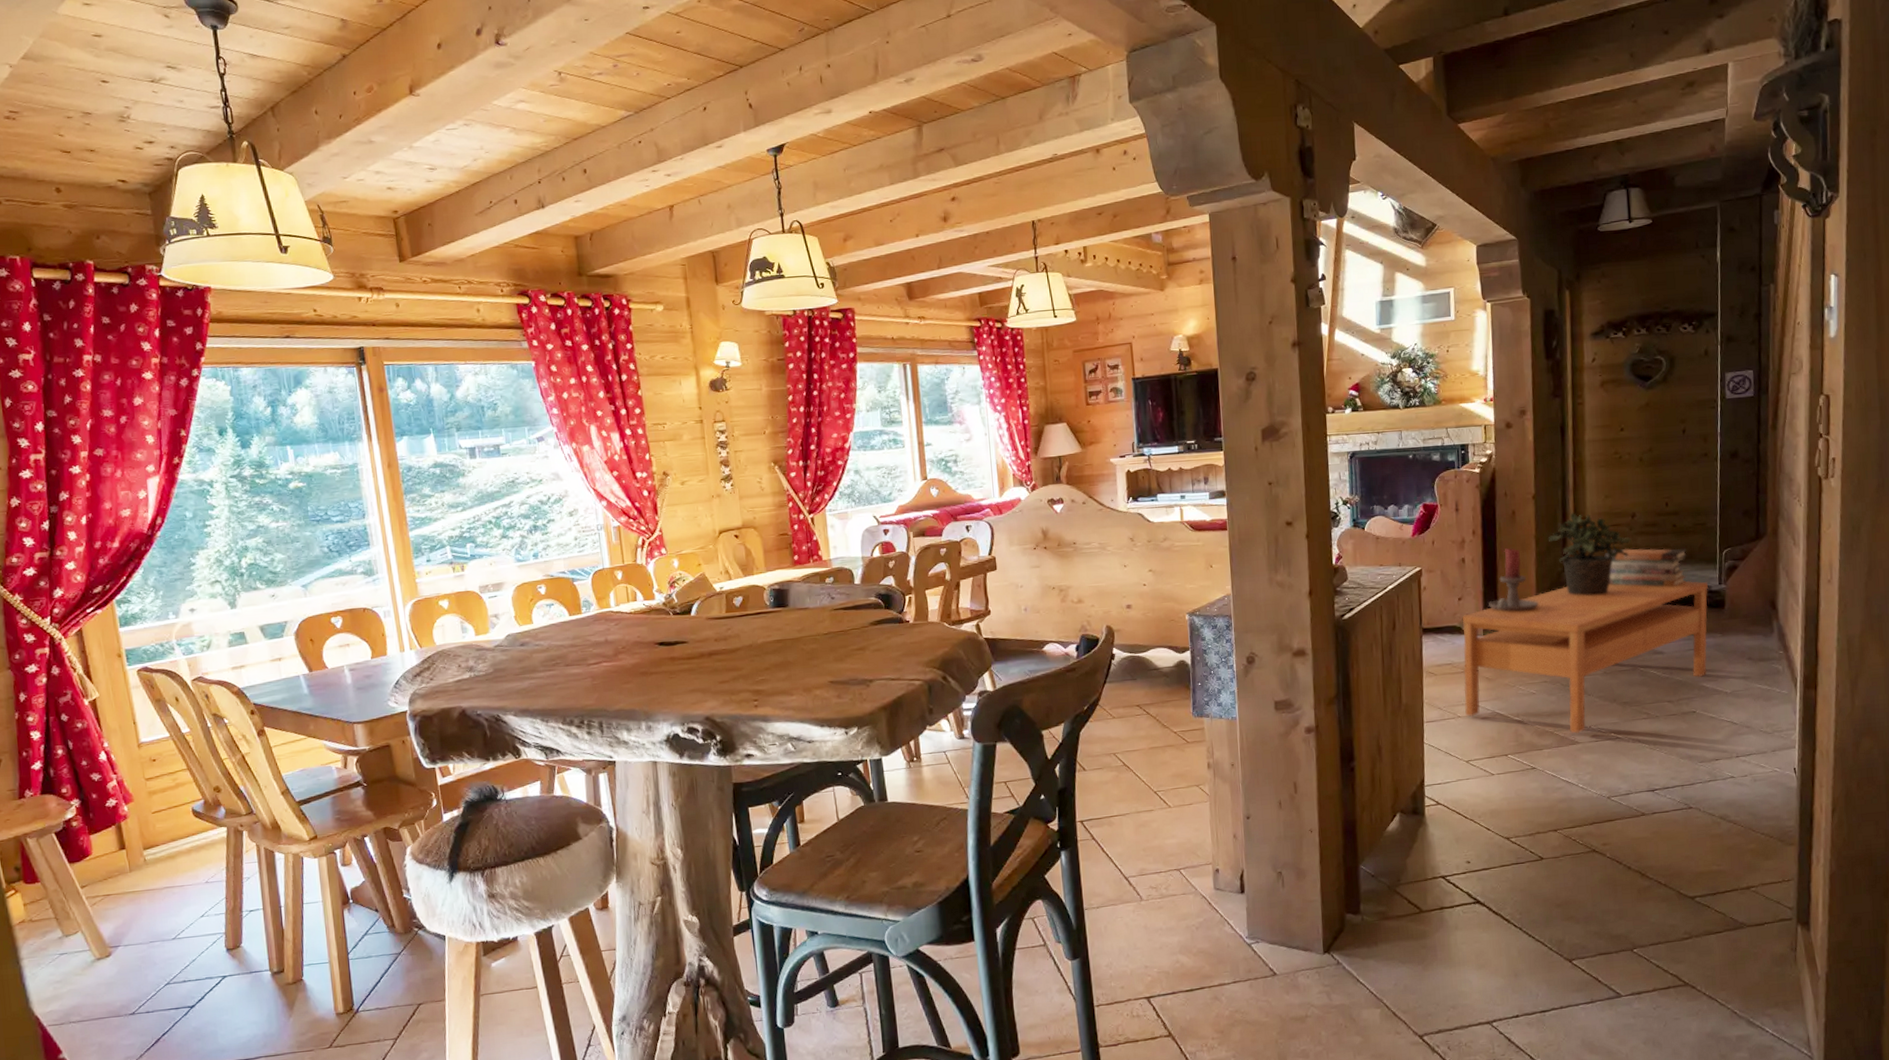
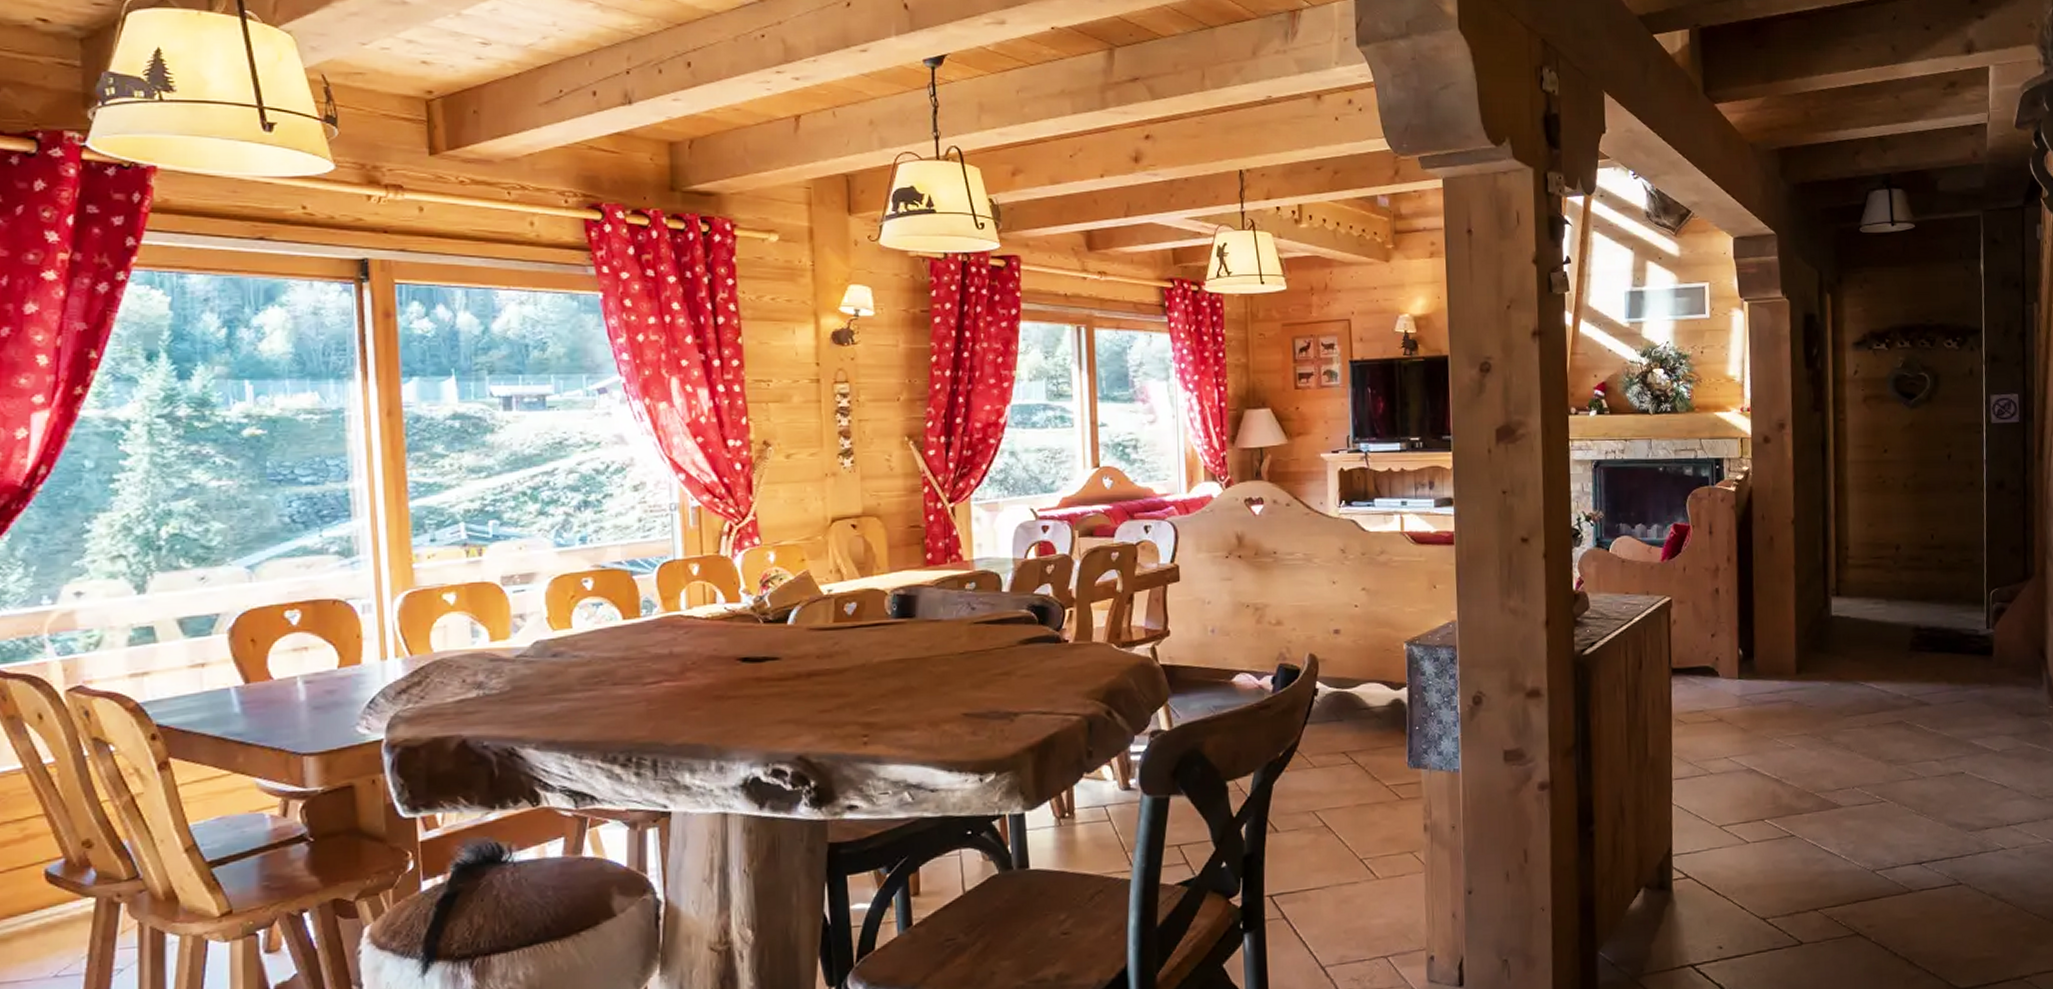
coffee table: present [1463,581,1709,733] -> none [1716,623,1977,795]
candle holder: present [1489,548,1539,612] -> none [1744,579,1798,653]
potted plant: present [1547,512,1632,596] -> none [1808,541,1897,637]
book stack: present [1603,548,1687,587] -> none [1866,584,1954,630]

